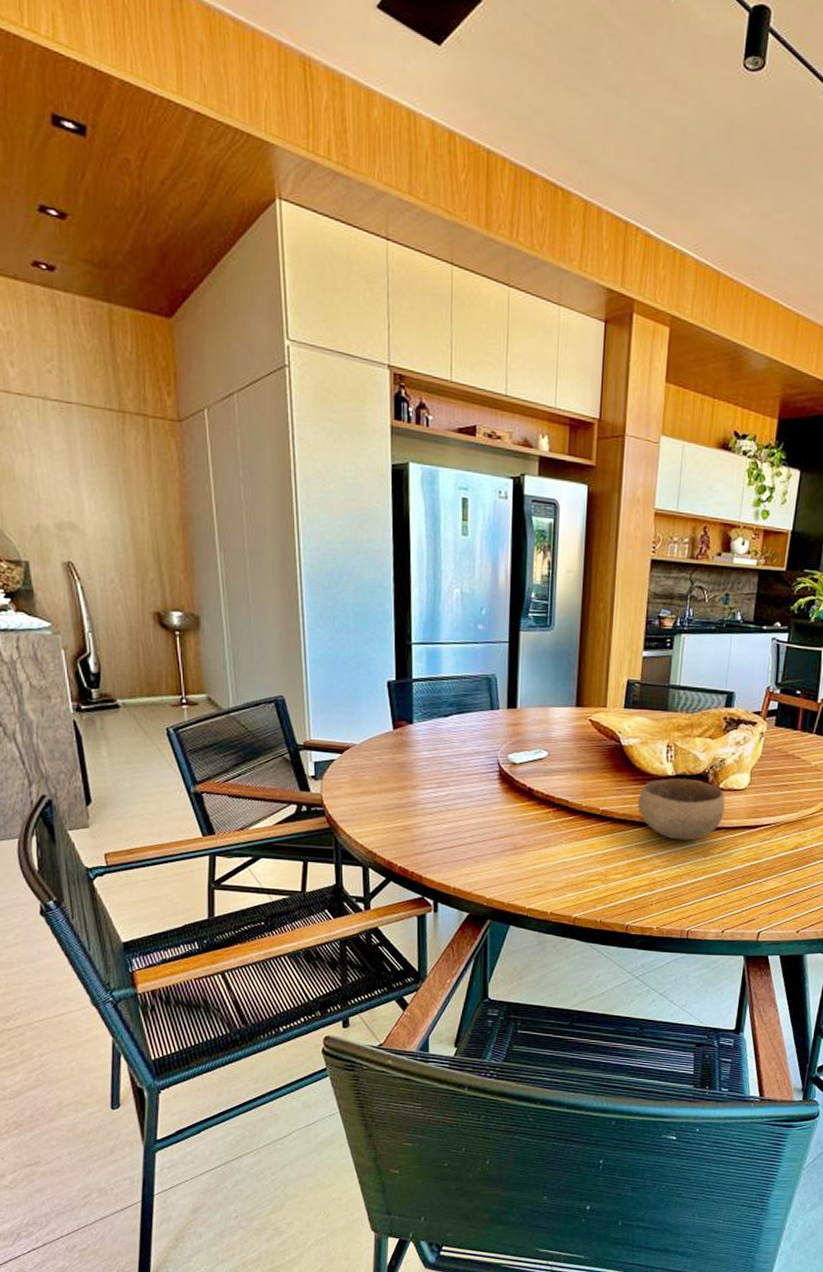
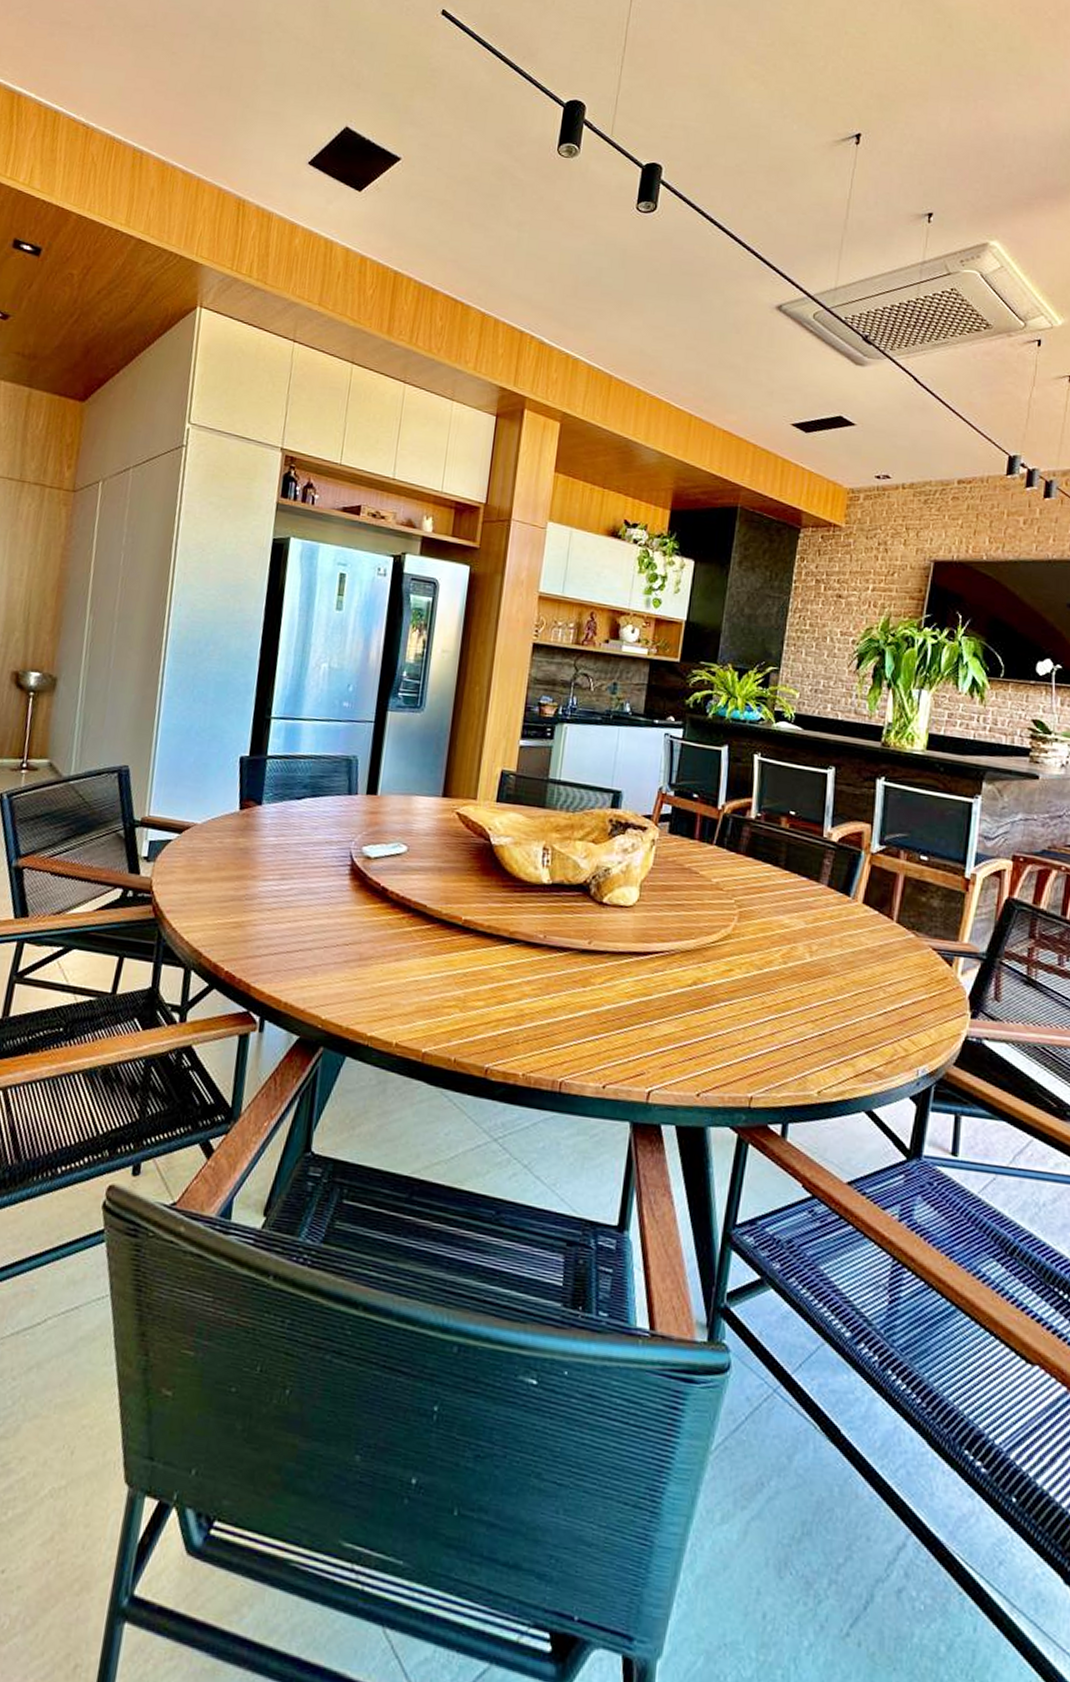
bowl: present [638,778,726,841] -> none [506,887,610,965]

